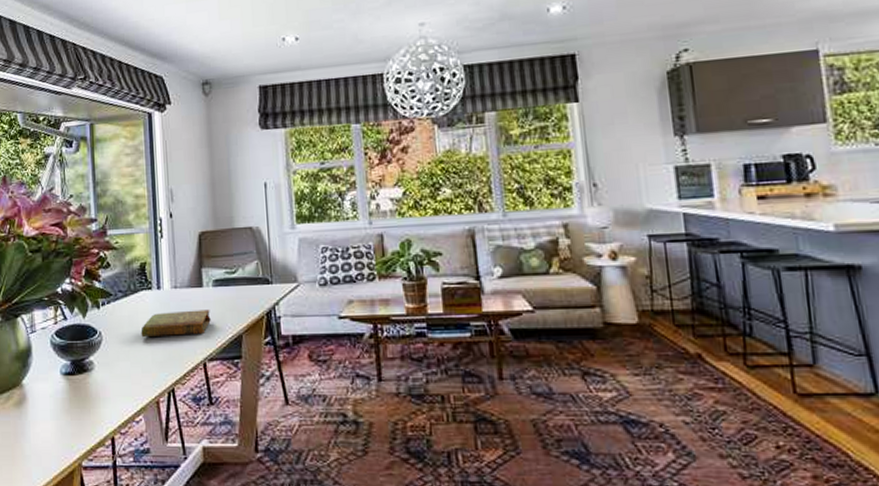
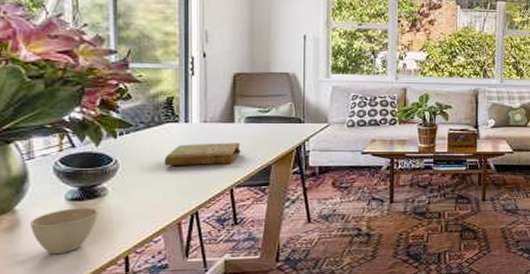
cup: none [34,383,87,432] -> present [30,208,98,255]

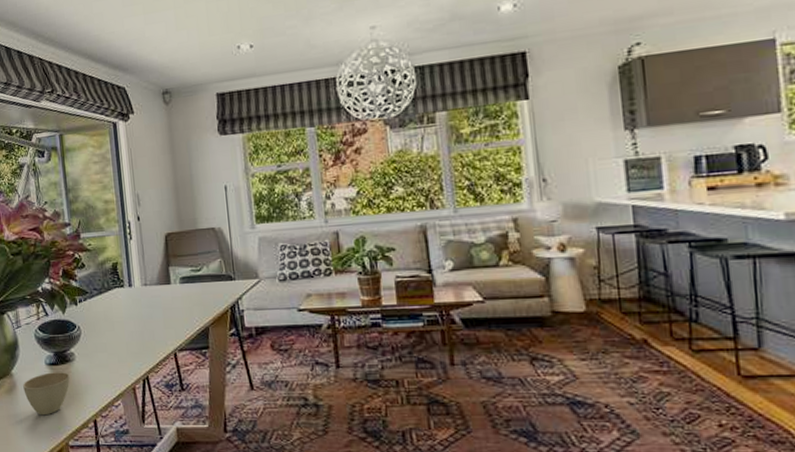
book: present [164,143,241,167] -> none [115,304,179,331]

